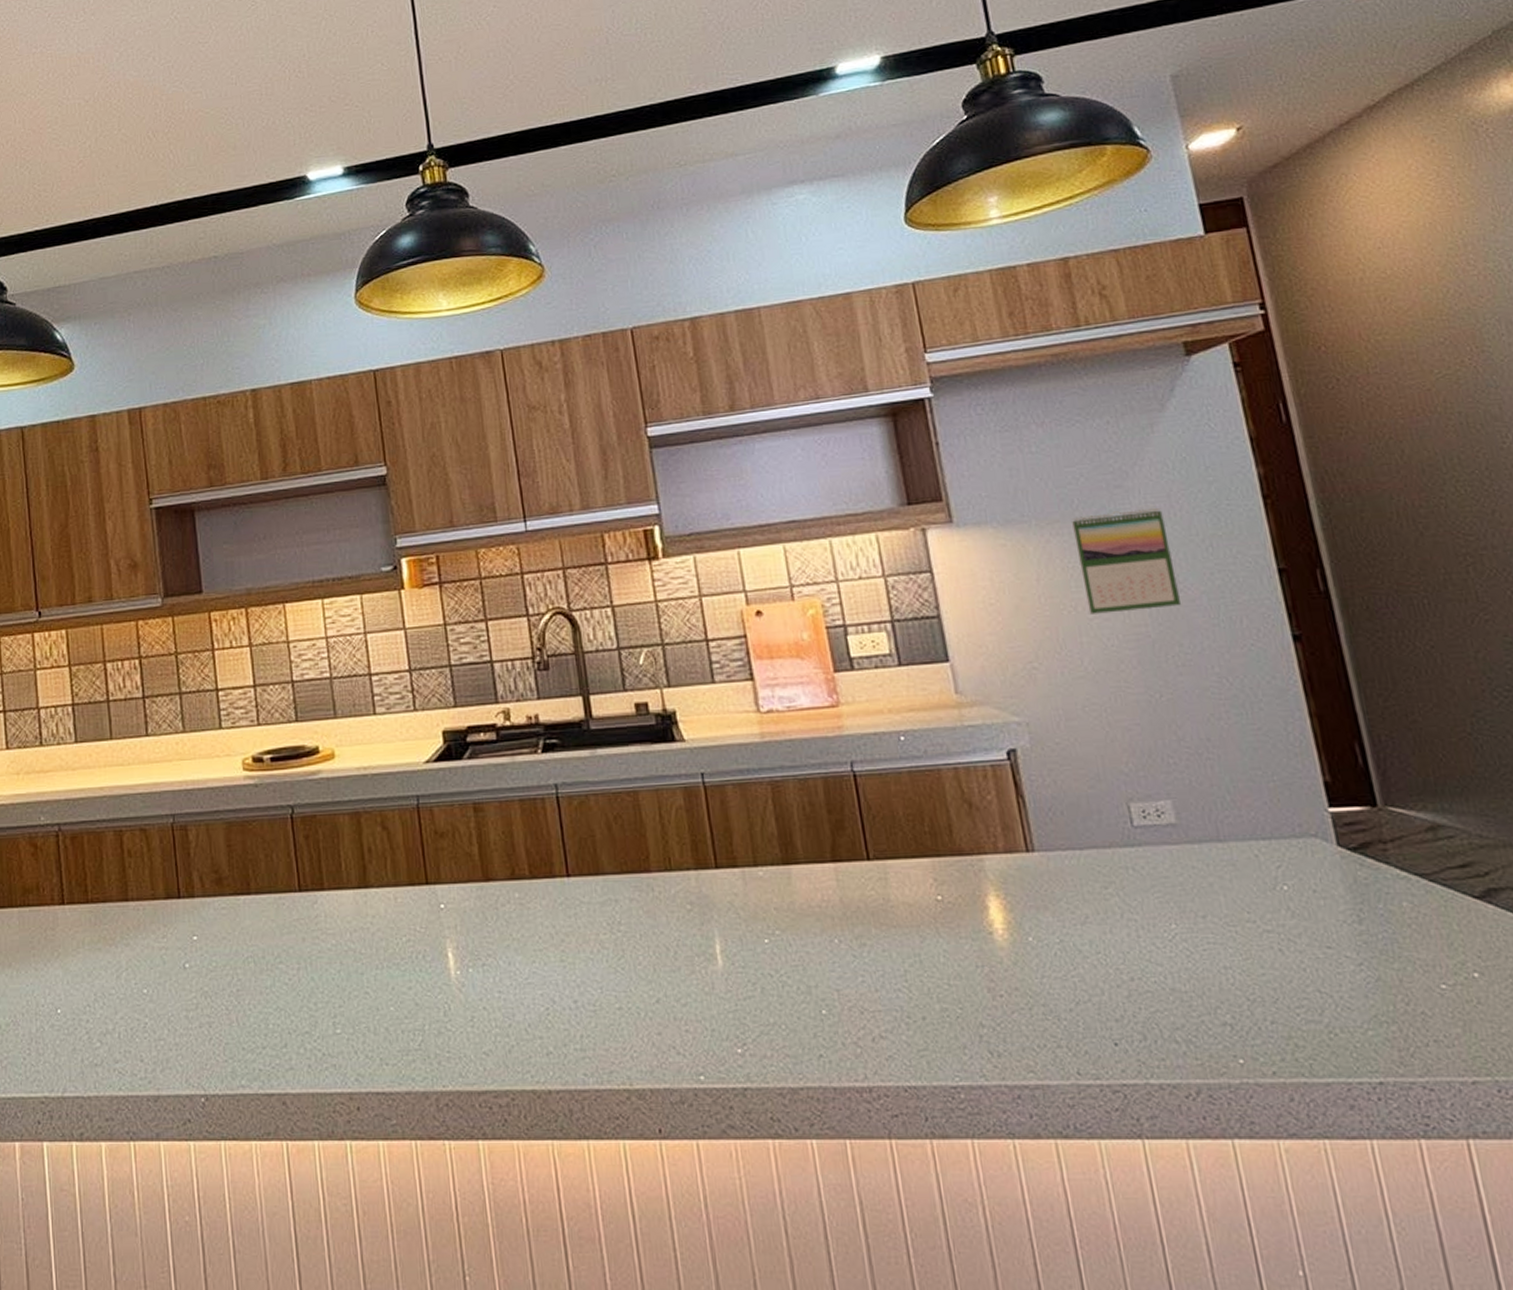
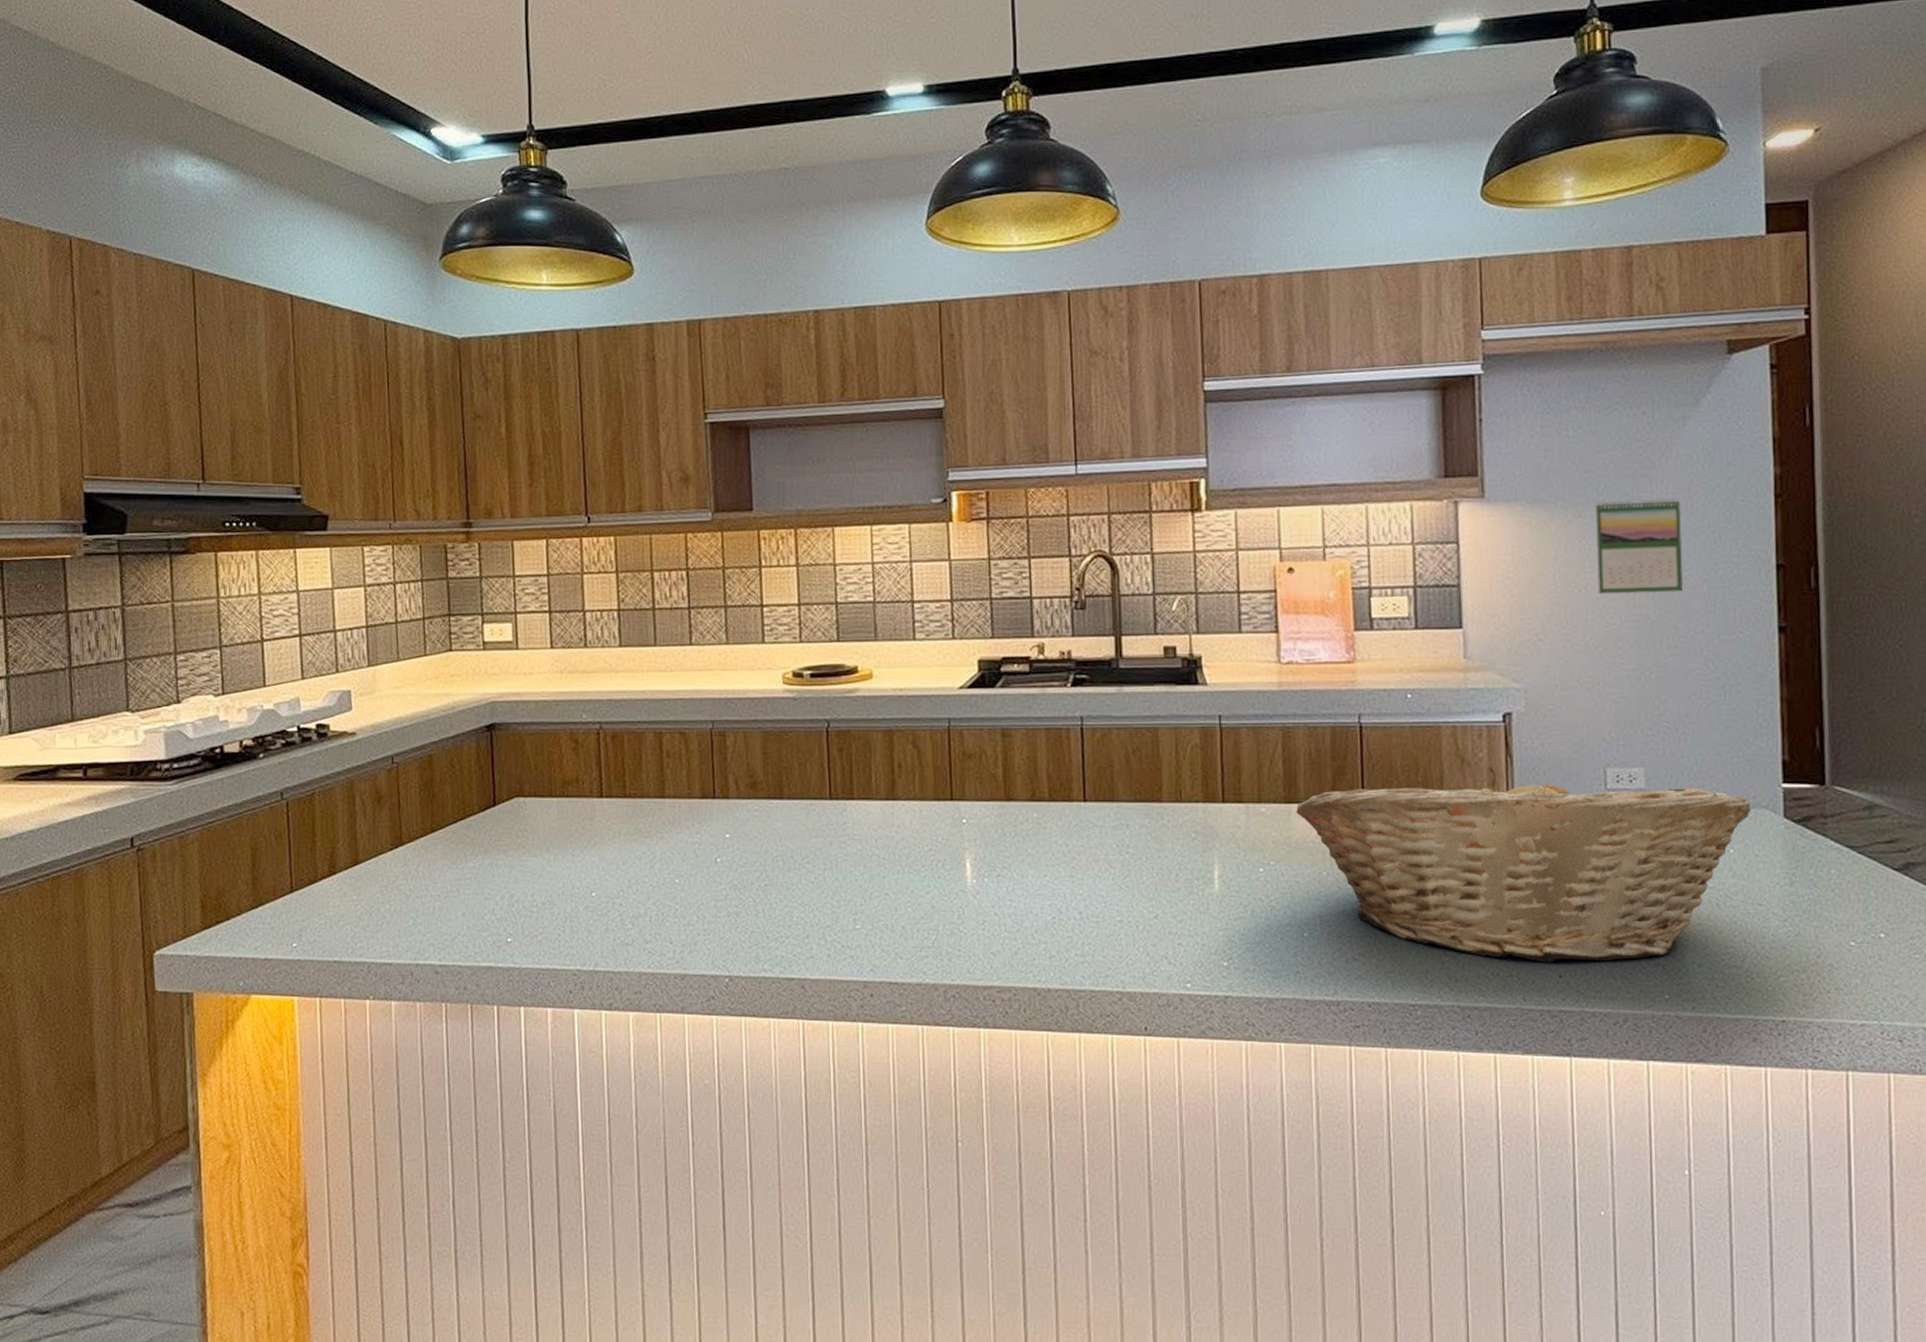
fruit basket: none [796,809,1300,1029] -> present [1296,766,1752,963]

